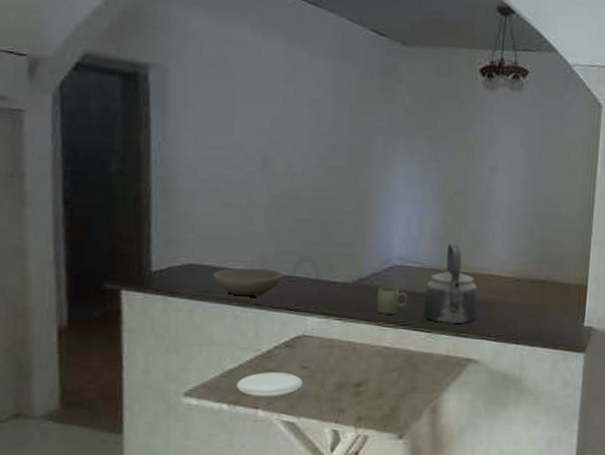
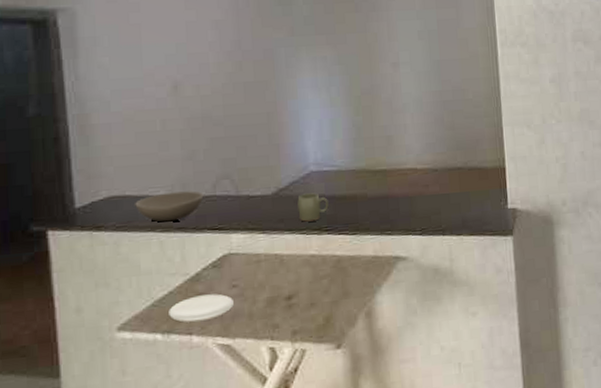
kettle: present [423,243,478,325] -> none [345,142,400,225]

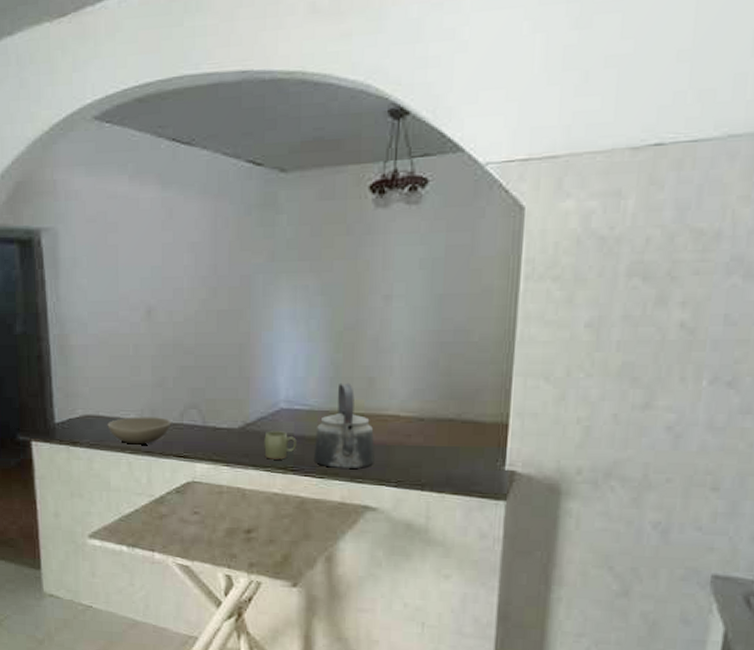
plate: present [169,294,235,323] -> none [134,517,195,541]
kettle: none [345,142,400,225] -> present [313,382,375,470]

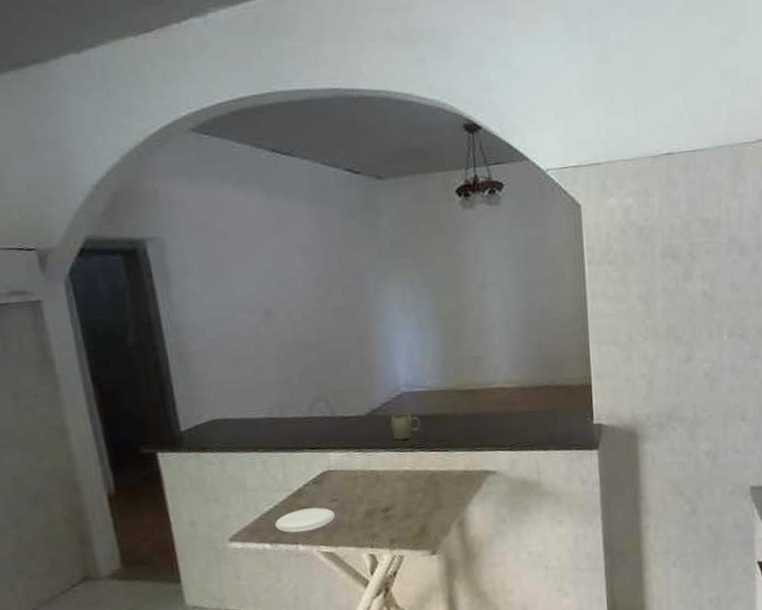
bowl: present [107,417,171,445] -> none [236,413,301,443]
plate: none [134,517,195,541] -> present [275,507,336,533]
kettle: present [313,382,375,470] -> none [436,363,489,442]

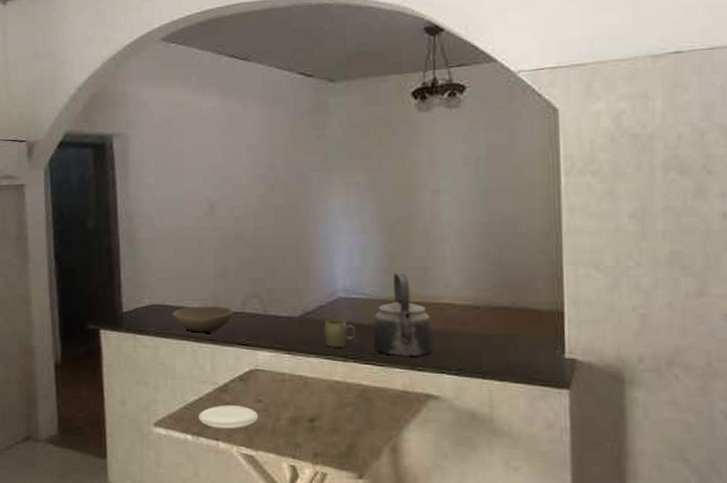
bowl: none [236,413,301,443] -> present [173,306,234,333]
kettle: none [436,363,489,442] -> present [373,272,434,358]

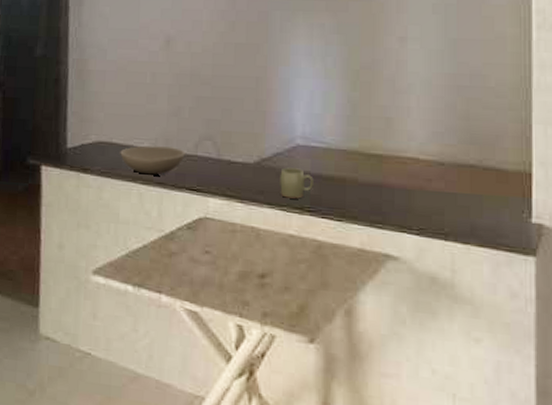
plate: present [199,405,259,430] -> none [141,254,206,282]
kettle: present [373,272,434,358] -> none [331,121,395,214]

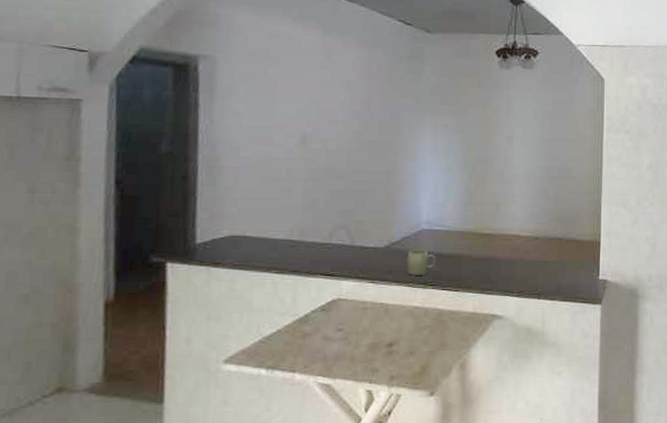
bowl: present [120,145,186,175] -> none [254,237,320,264]

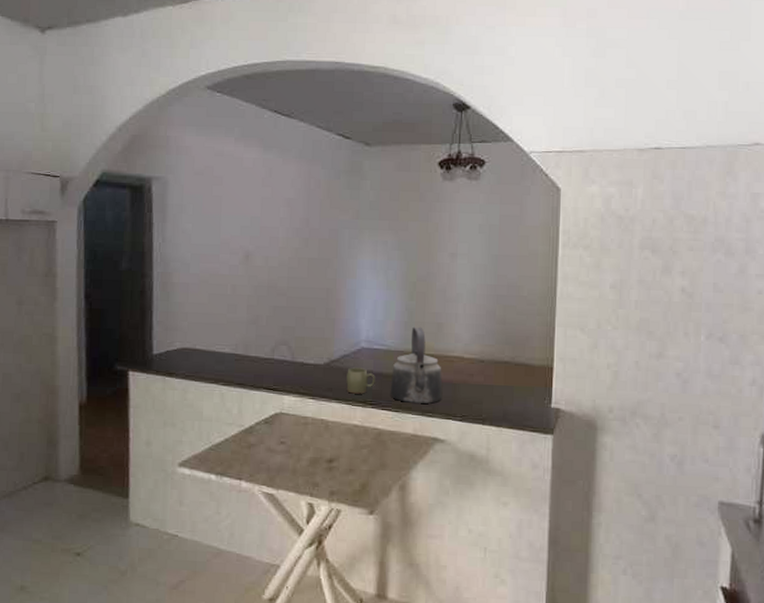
kettle: none [450,207,501,283] -> present [390,326,443,405]

